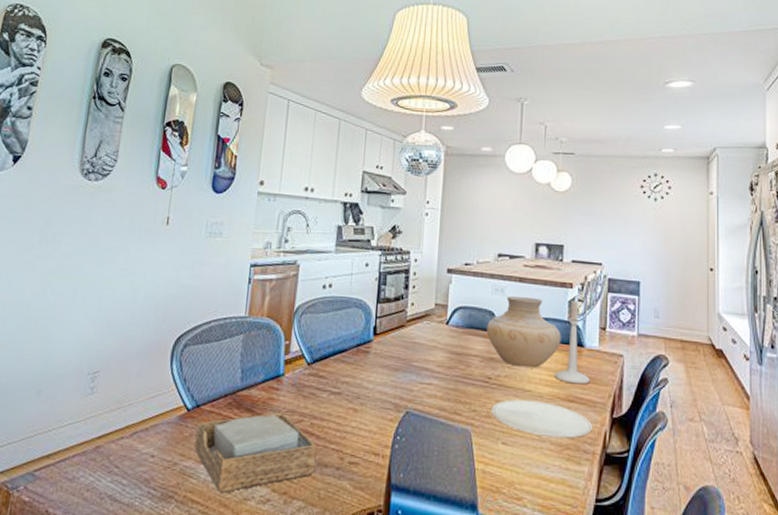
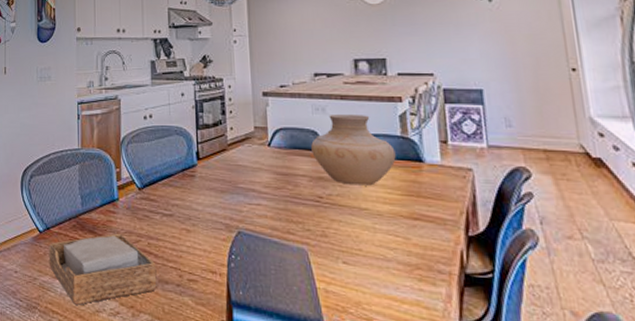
plate: present [491,399,592,439] -> none [326,218,445,259]
candlestick: present [554,301,590,385] -> none [393,115,436,202]

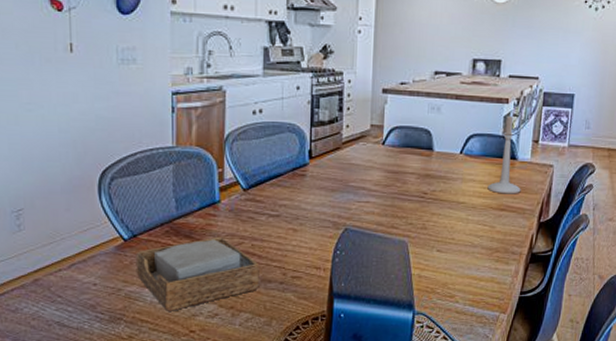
vase: present [311,113,396,186] -> none [423,113,496,182]
candlestick: none [393,115,436,202] -> present [487,116,521,194]

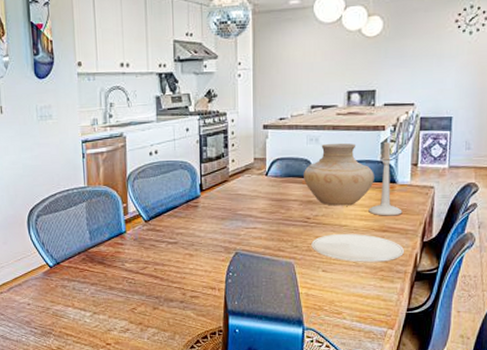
napkin holder: present [135,236,260,311] -> none [59,262,163,327]
vase: none [423,113,496,182] -> present [304,143,374,206]
plate: none [427,211,521,243] -> present [311,233,404,263]

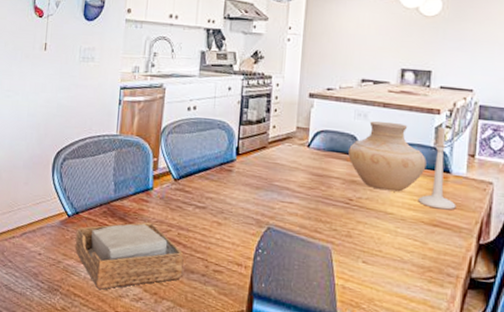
napkin holder: none [59,262,163,327] -> present [75,222,184,290]
plate: present [311,233,404,263] -> none [352,221,457,262]

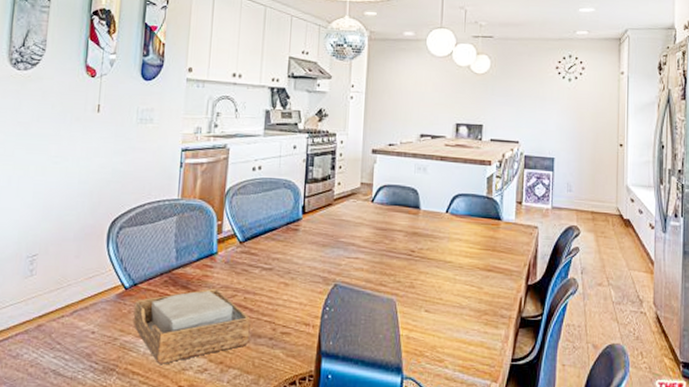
vase: present [348,120,427,192] -> none [410,173,480,241]
candlestick: present [418,127,456,210] -> none [474,178,507,255]

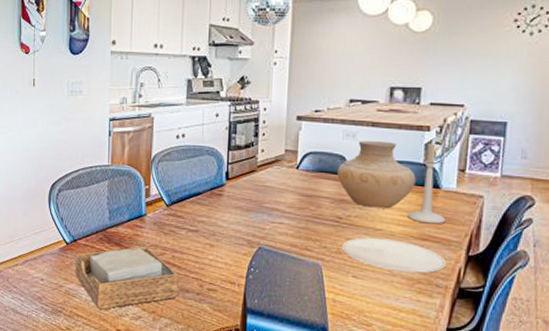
vase: none [410,173,480,241] -> present [337,140,416,209]
plate: none [414,270,508,306] -> present [342,237,446,274]
candlestick: none [474,178,507,255] -> present [407,144,446,225]

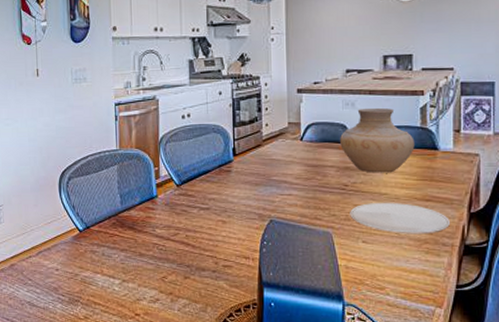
napkin holder: present [74,246,179,310] -> none [89,228,194,295]
candlestick: present [407,144,446,225] -> none [410,107,446,185]

